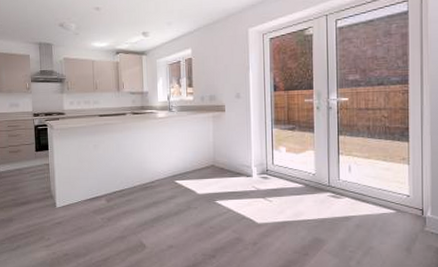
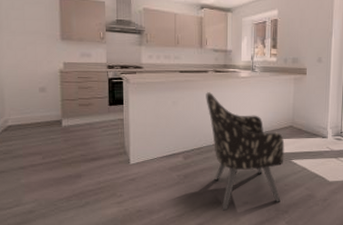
armchair: none [125,134,208,255] -> present [206,92,285,211]

